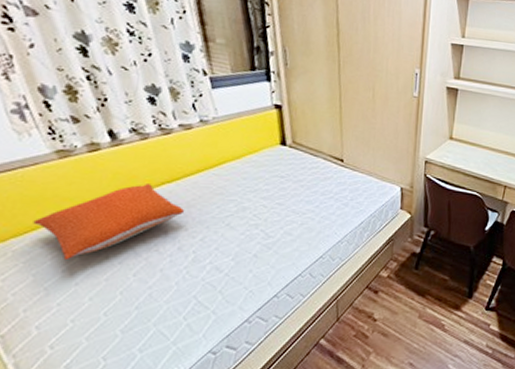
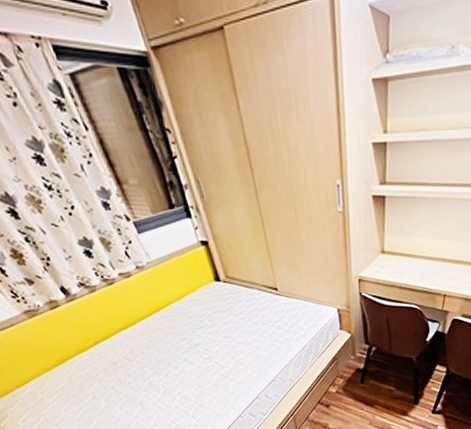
pillow: present [33,184,185,261] -> none [28,332,146,402]

